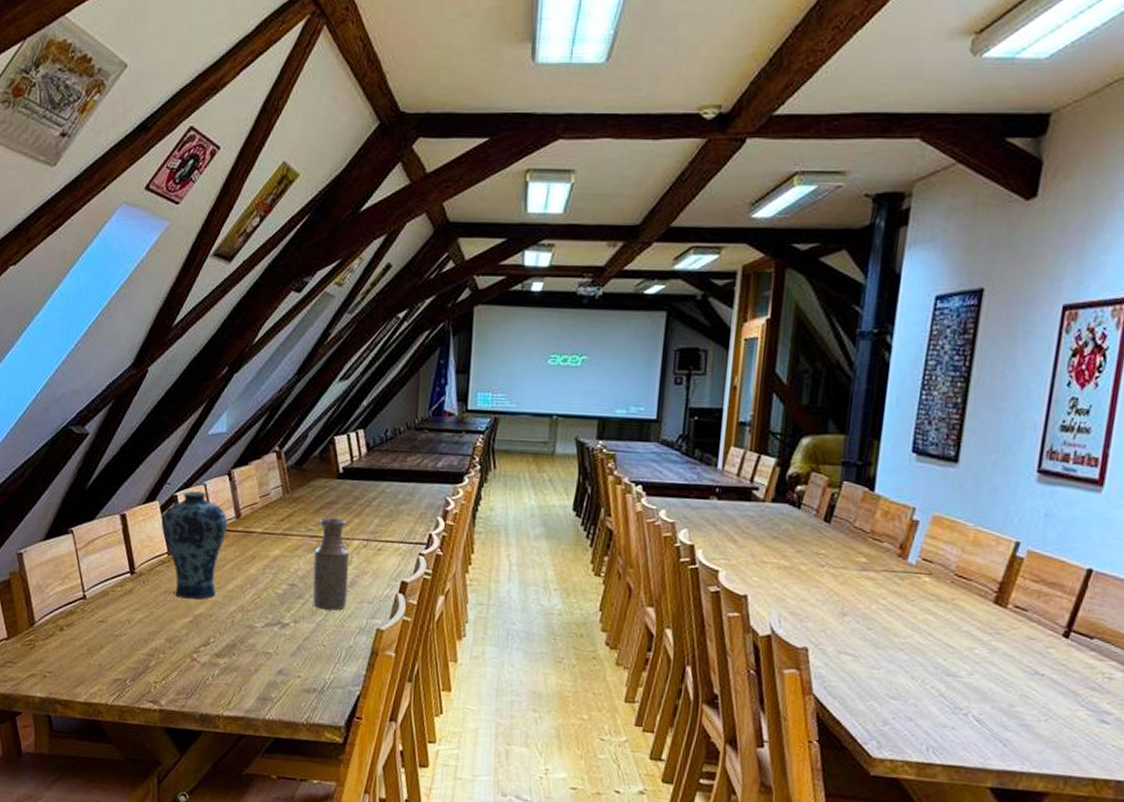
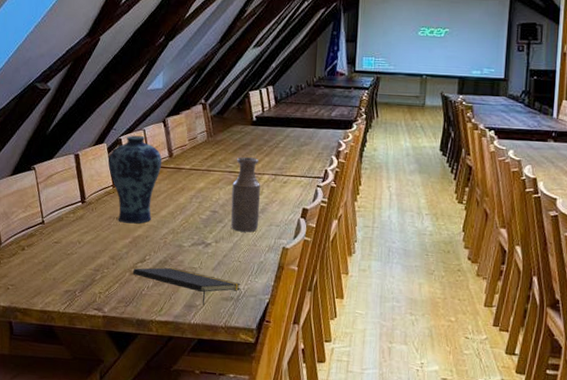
notepad: none [194,652,325,698] -> present [133,267,241,305]

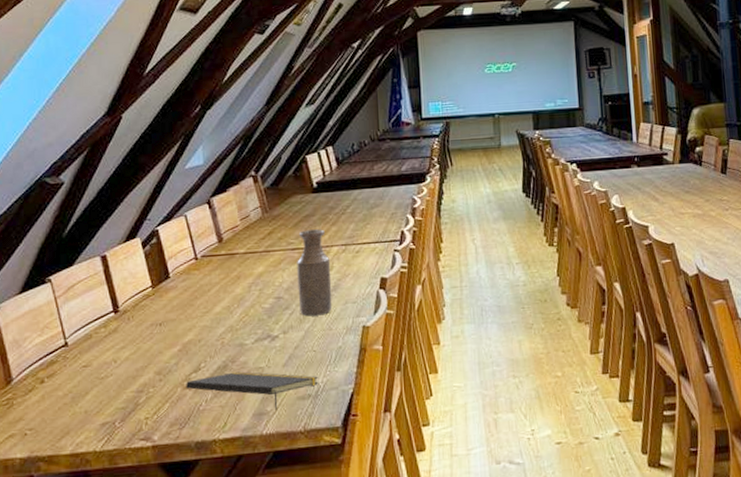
vase: present [108,135,162,224] -> none [144,222,211,329]

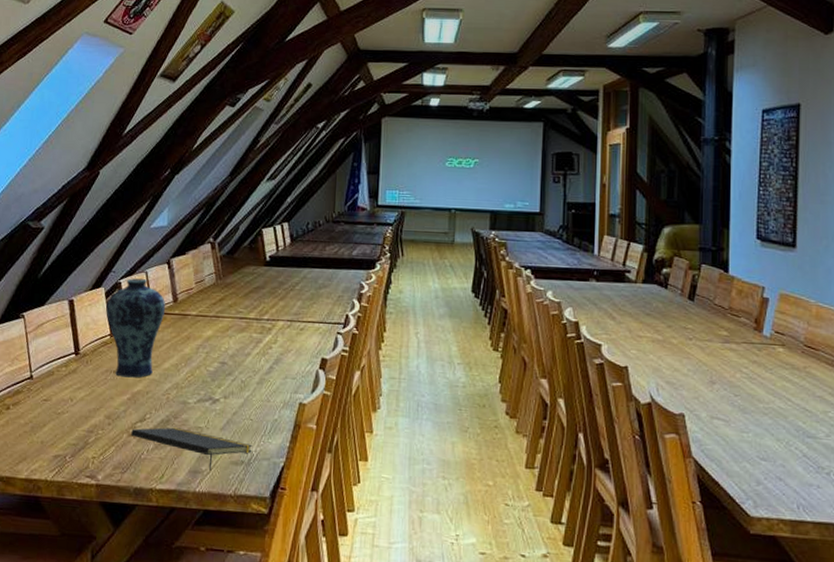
vase: none [144,222,211,329] -> present [106,278,166,378]
bottle: present [297,229,333,317] -> none [241,301,275,386]

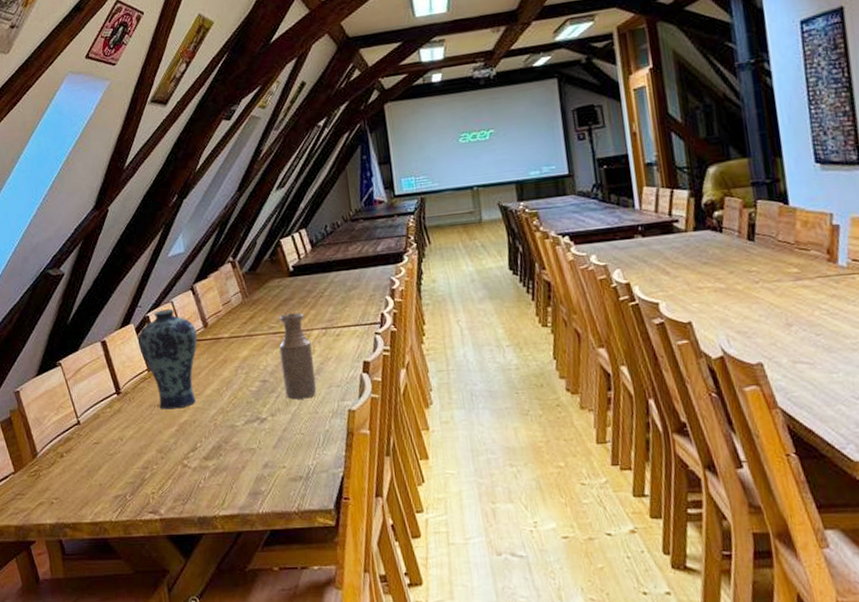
notepad: present [131,427,252,471] -> none [185,452,309,490]
bottle: none [241,301,275,386] -> present [279,313,317,400]

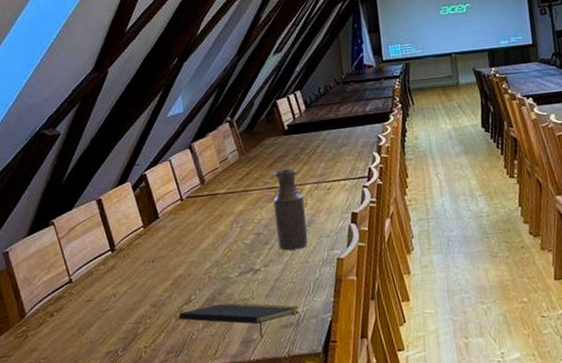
vase: present [138,308,198,410] -> none [135,166,195,265]
notepad: none [185,452,309,490] -> present [179,302,299,338]

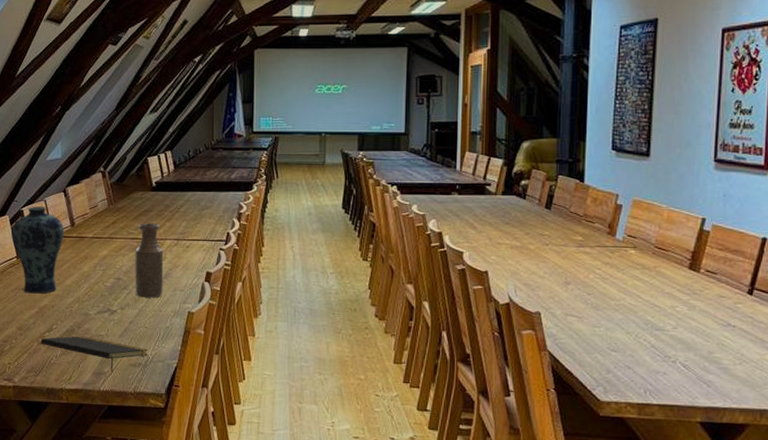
vase: none [135,166,195,265] -> present [11,206,65,294]

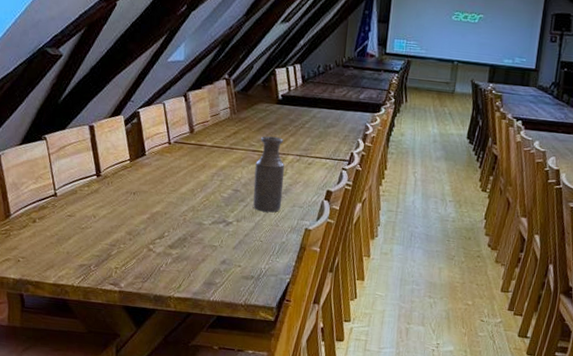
vase: present [11,206,65,294] -> none [125,108,183,200]
notepad: present [41,336,148,372] -> none [151,244,262,283]

